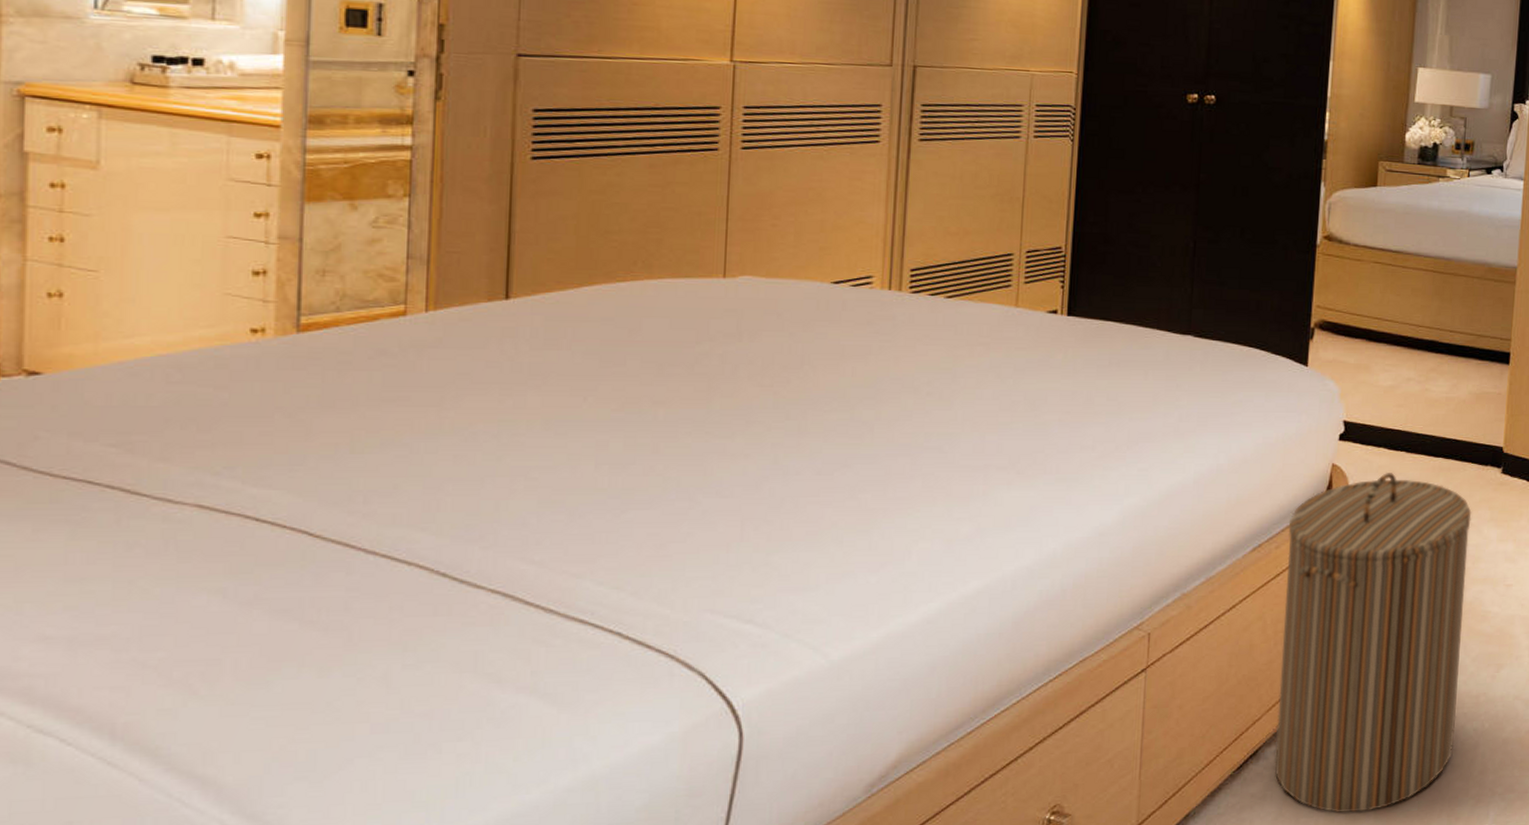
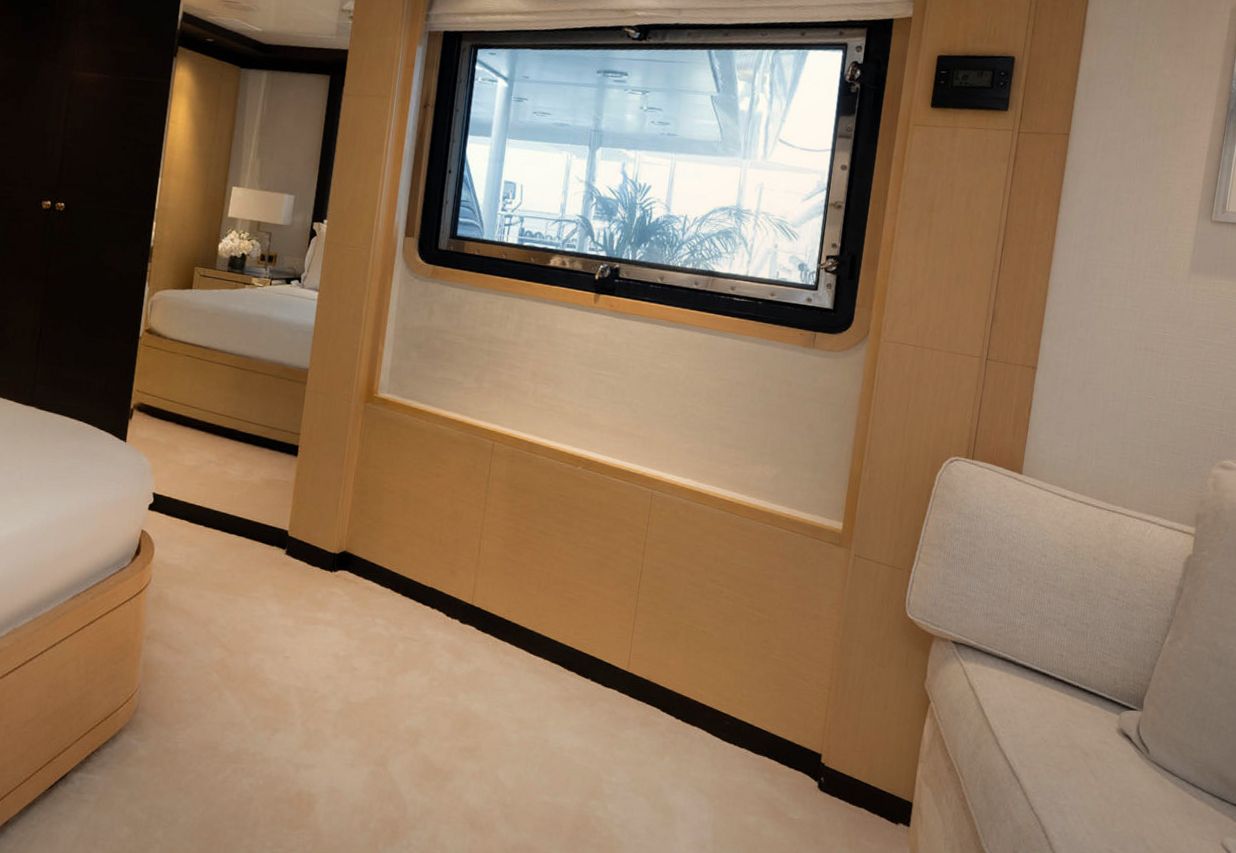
laundry hamper: present [1274,473,1472,813] -> none [79,543,258,844]

